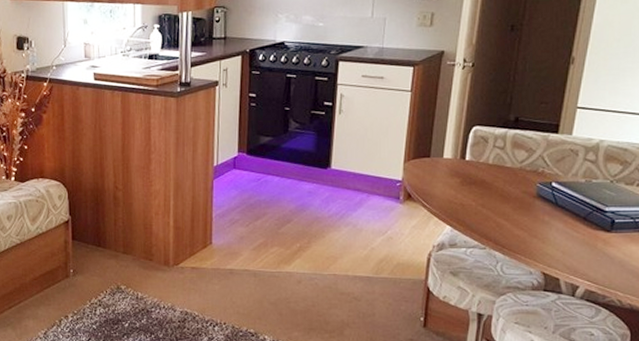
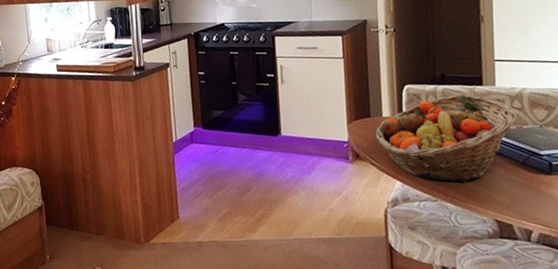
fruit basket: none [431,141,588,233] -> present [375,94,517,183]

